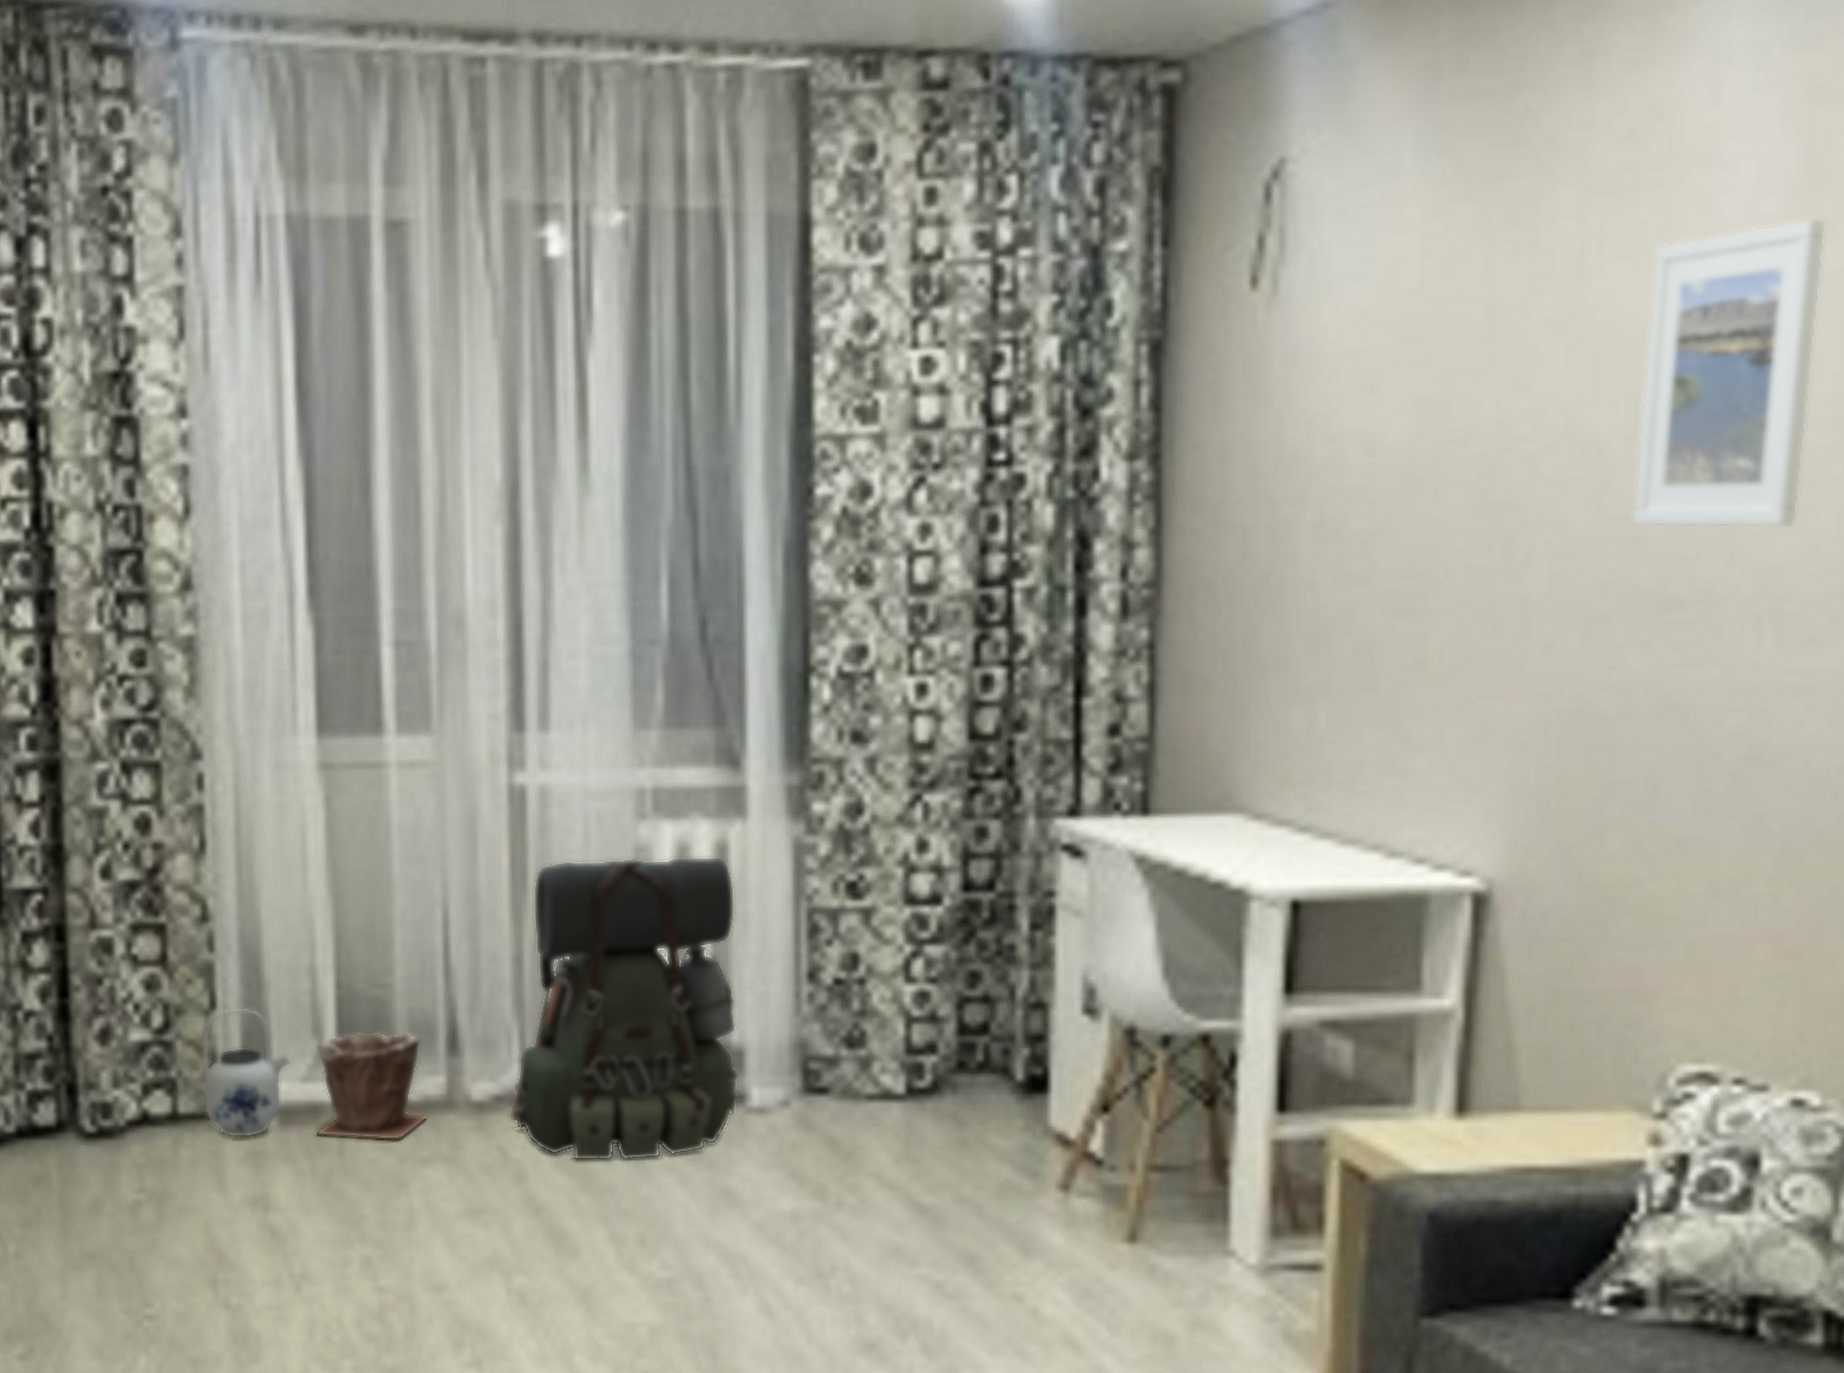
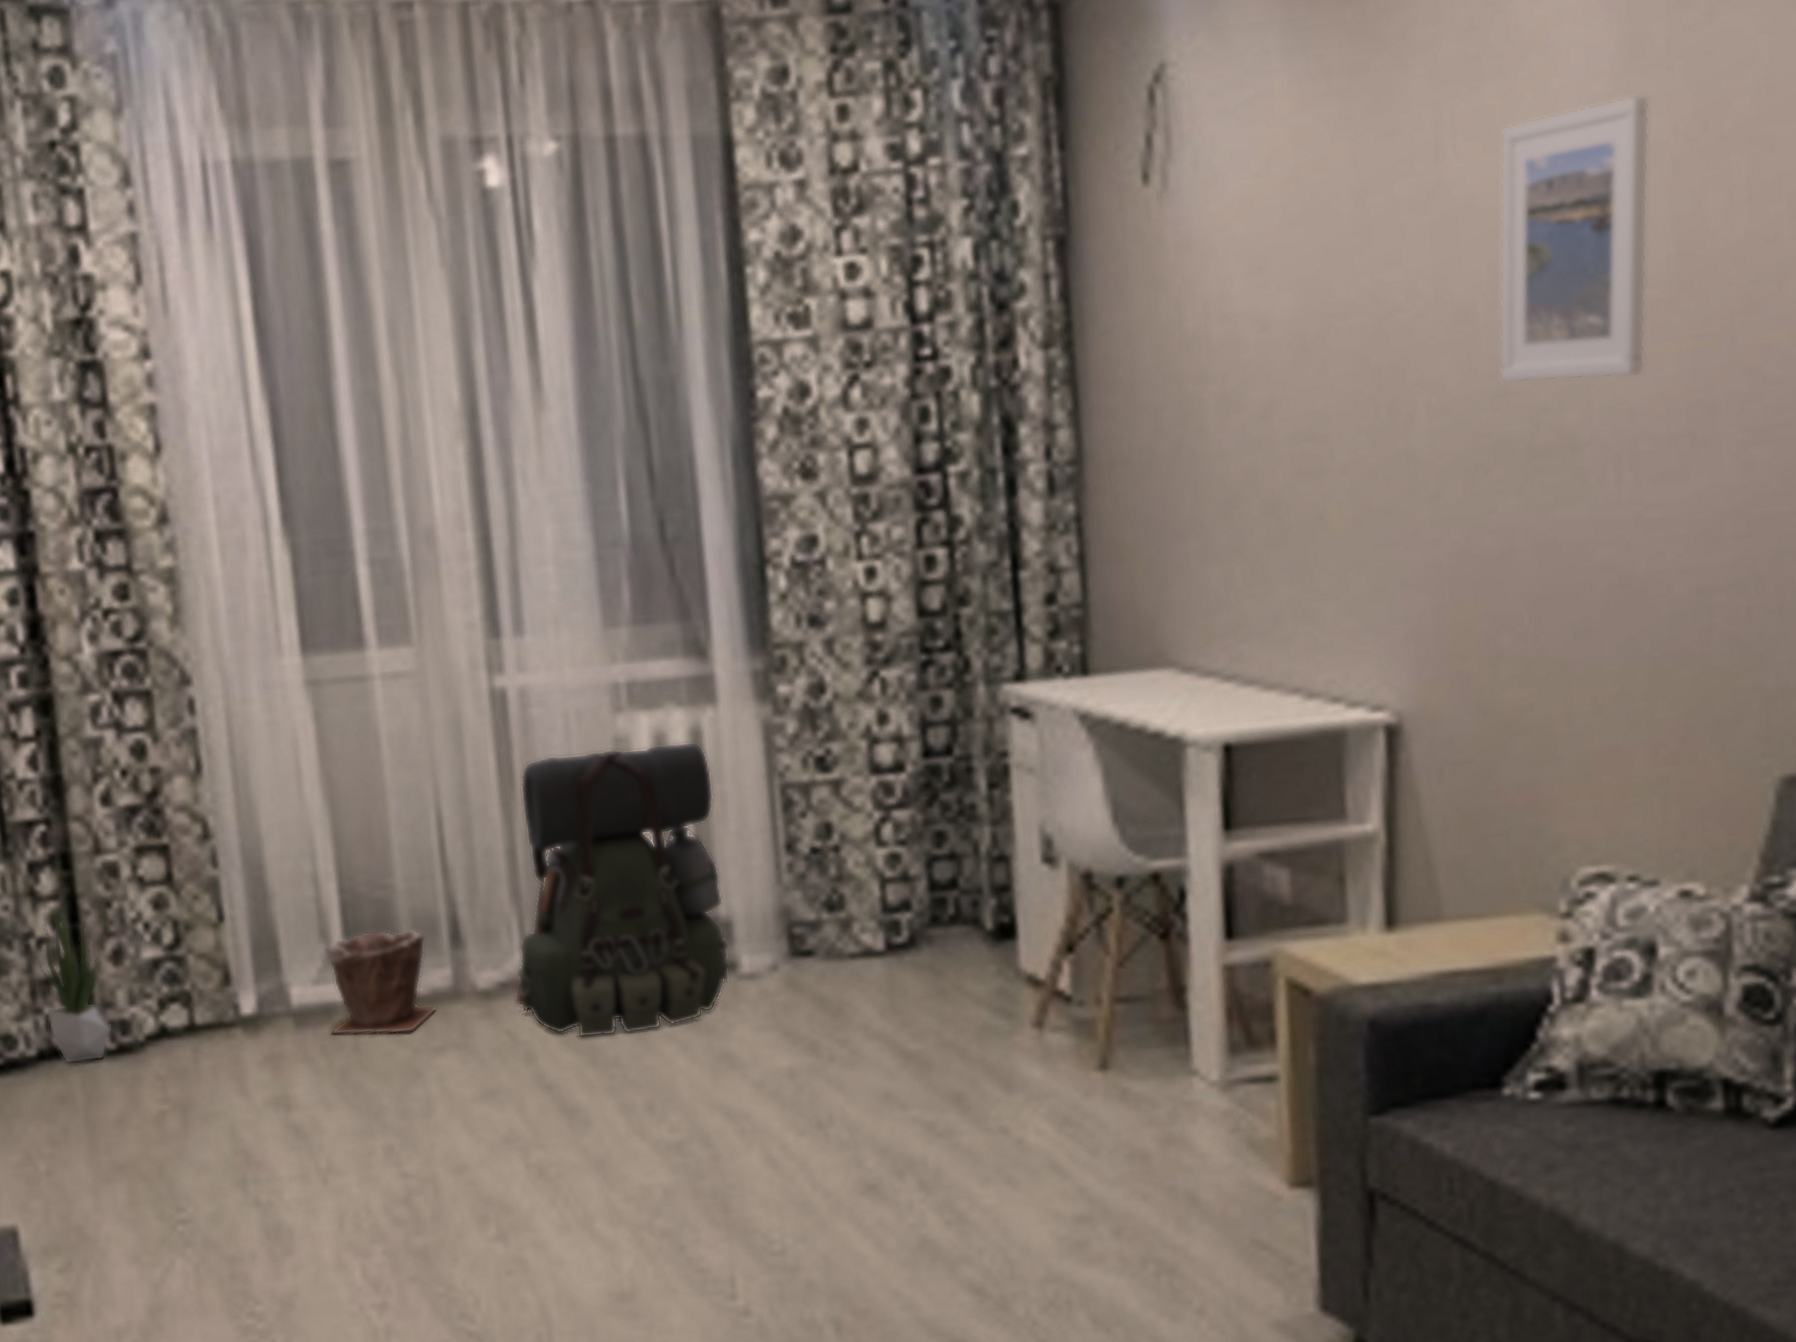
potted plant: none [25,974,99,1144] -> present [39,898,112,1064]
teapot: present [200,1007,292,1138] -> none [211,918,302,1044]

